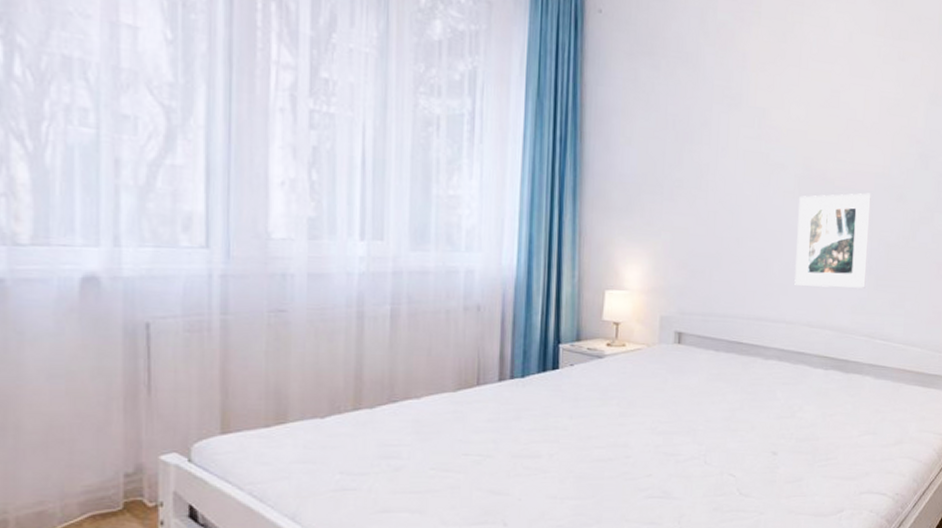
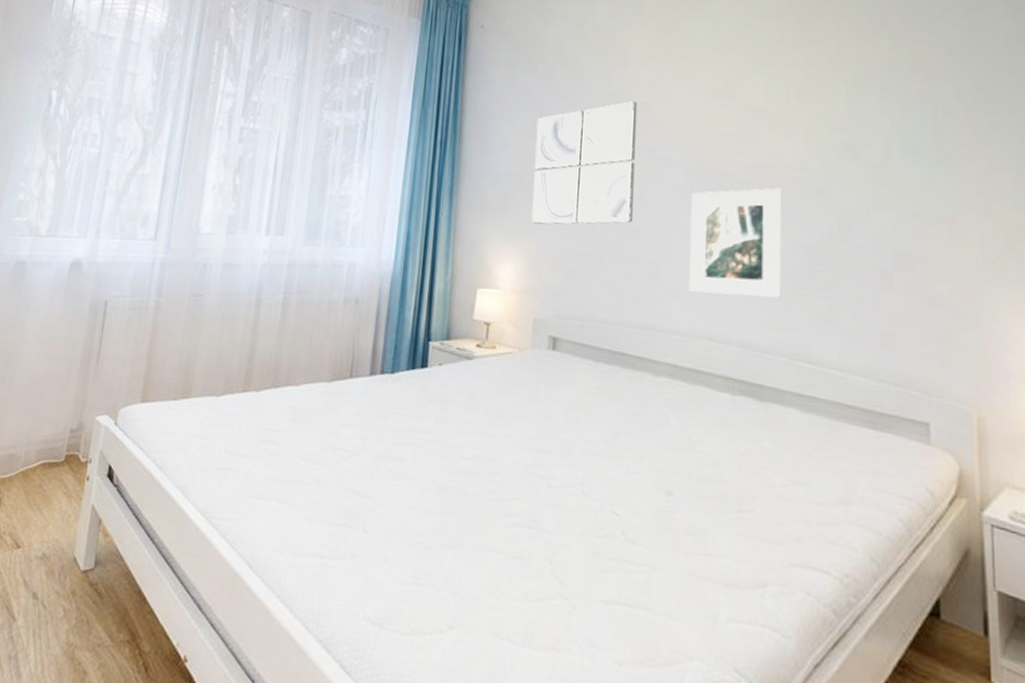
wall art: none [656,105,755,227] -> present [531,101,637,225]

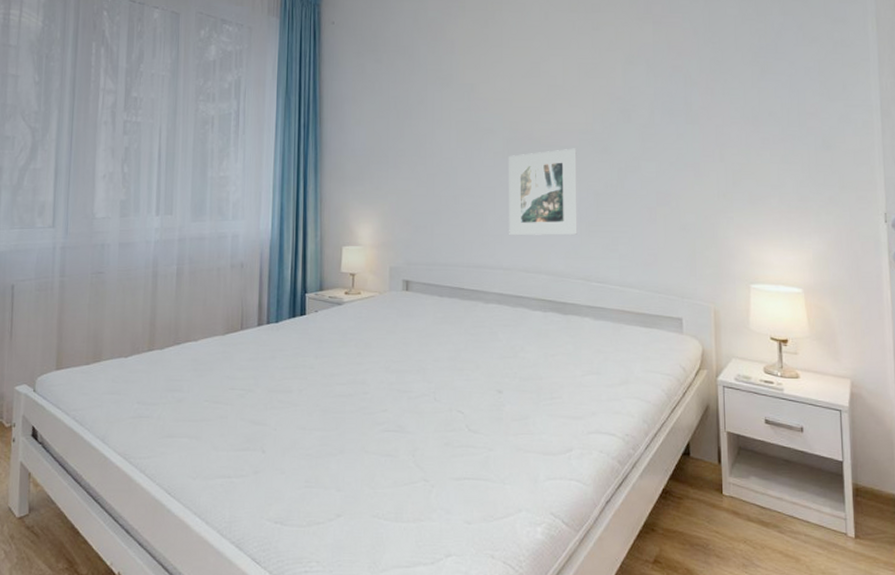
wall art: present [531,101,637,225] -> none [383,83,465,190]

